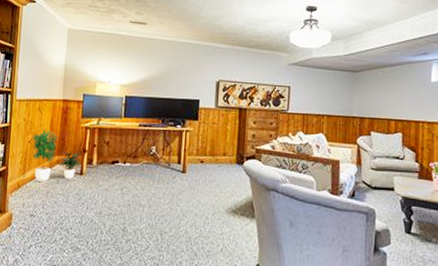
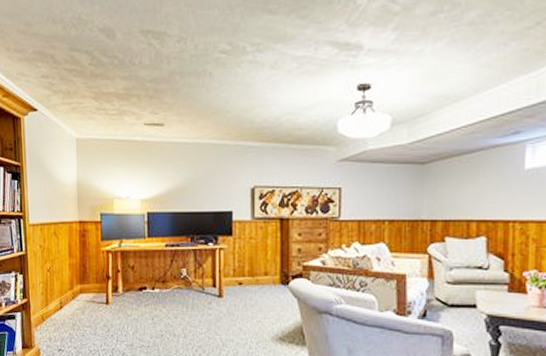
potted plant: present [31,129,82,183] -> none [50,255,106,314]

